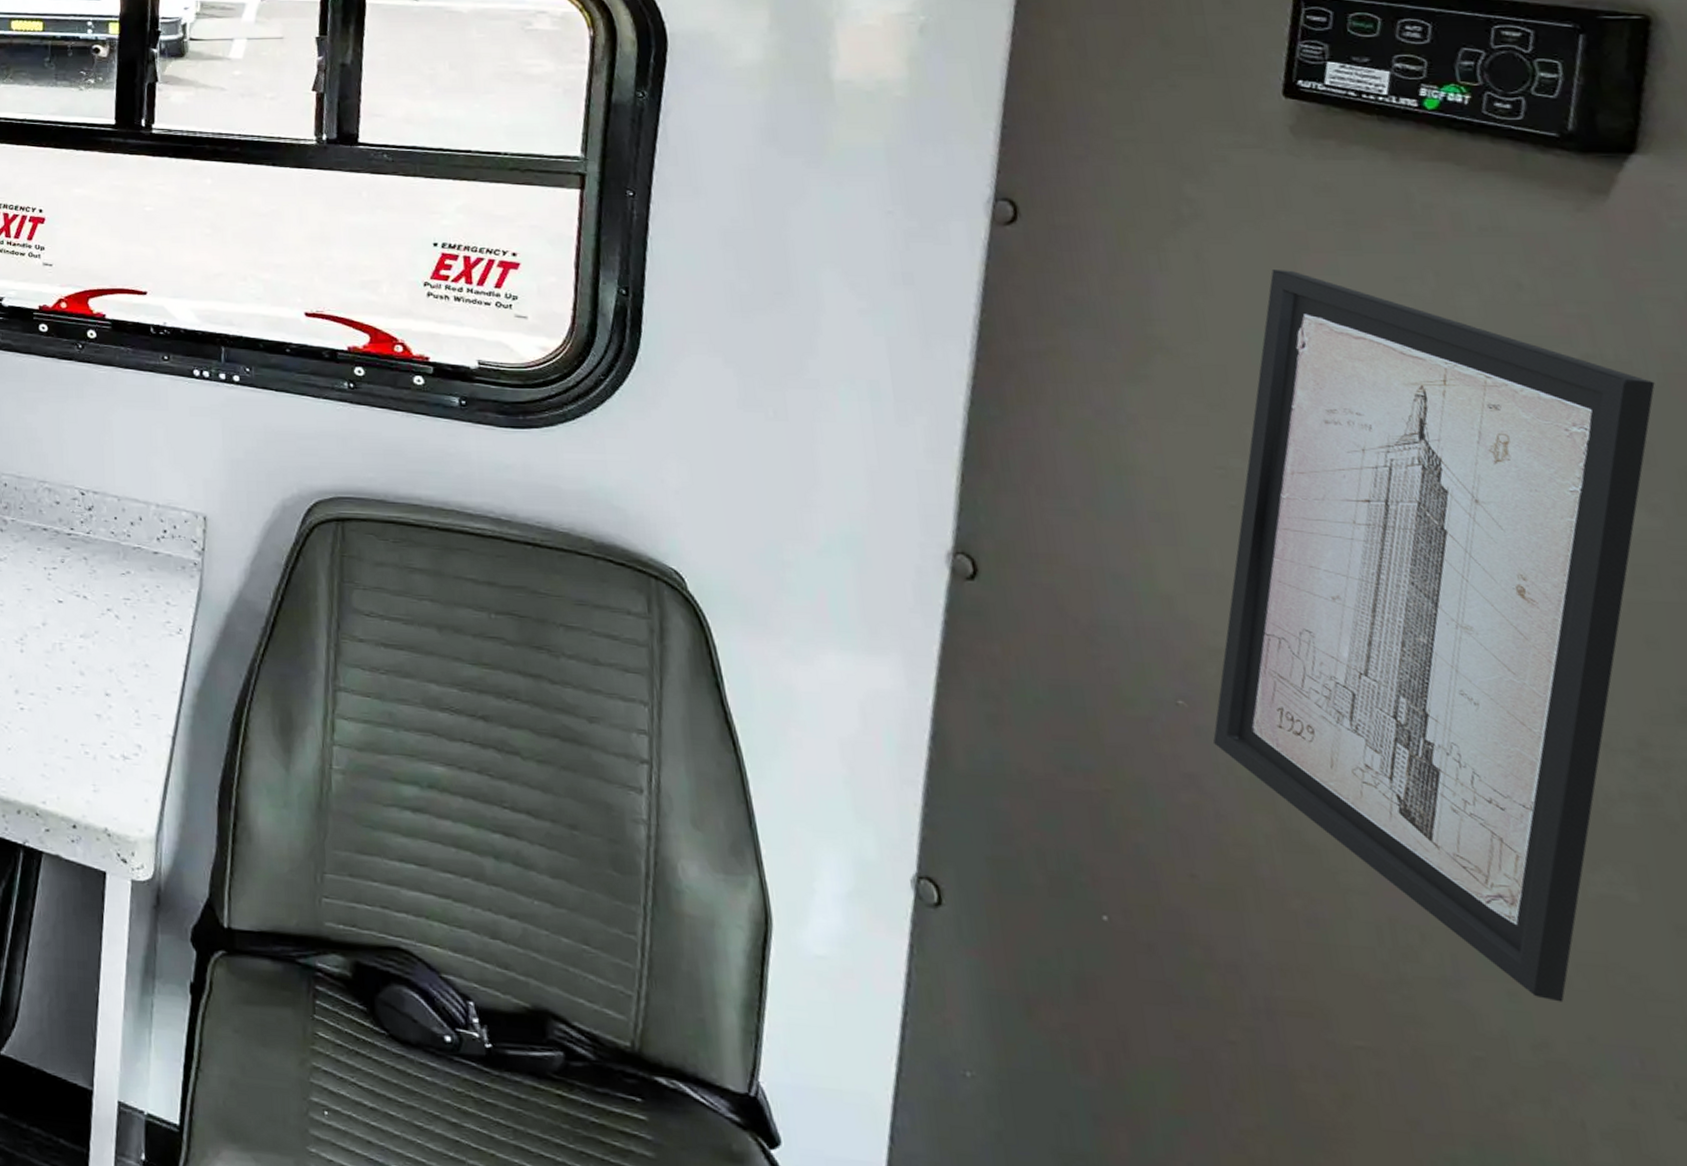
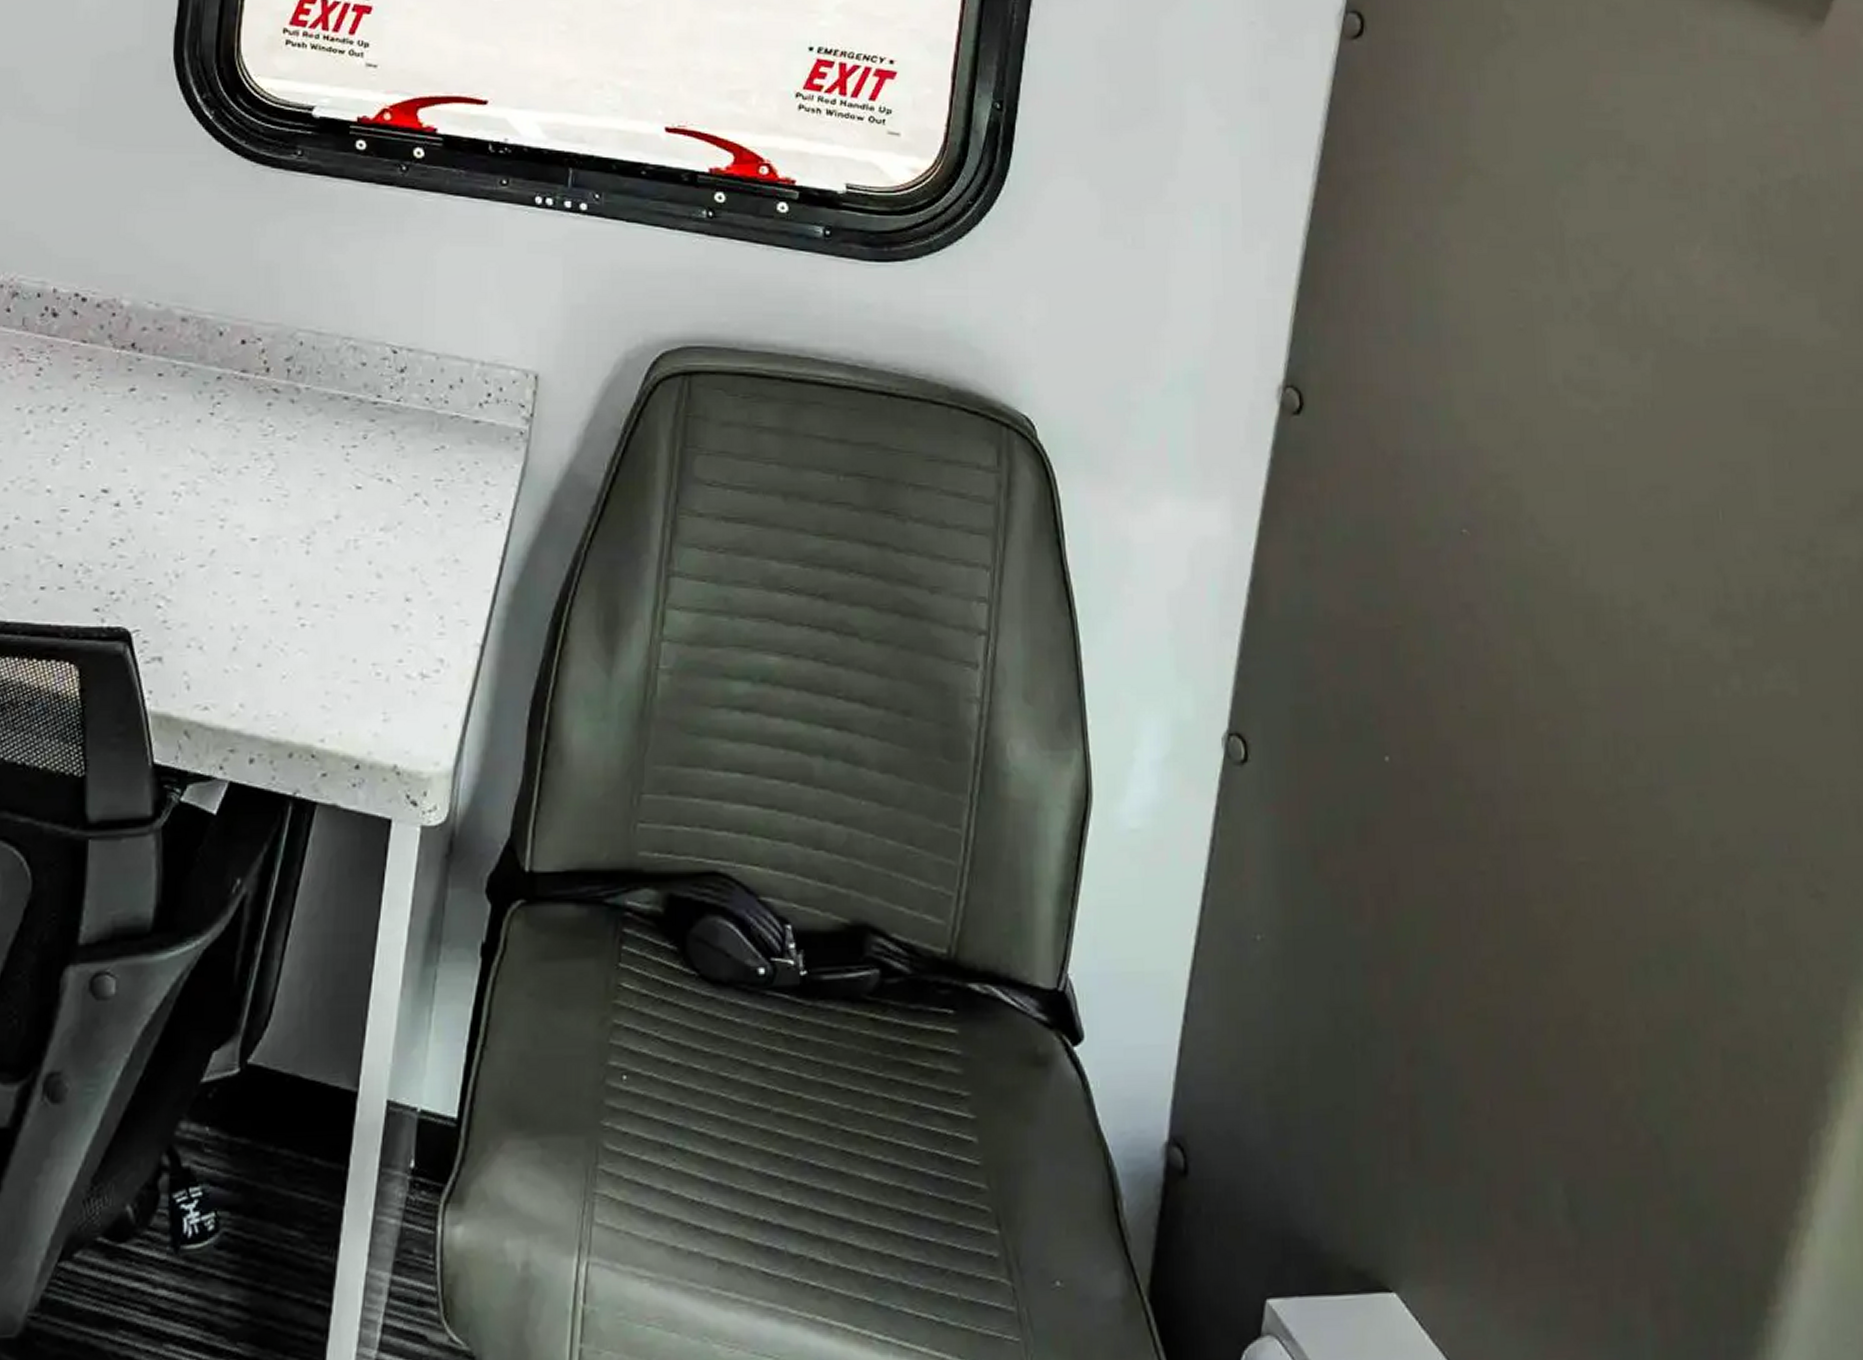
wall art: present [1213,270,1655,1002] -> none [1488,89,1844,798]

